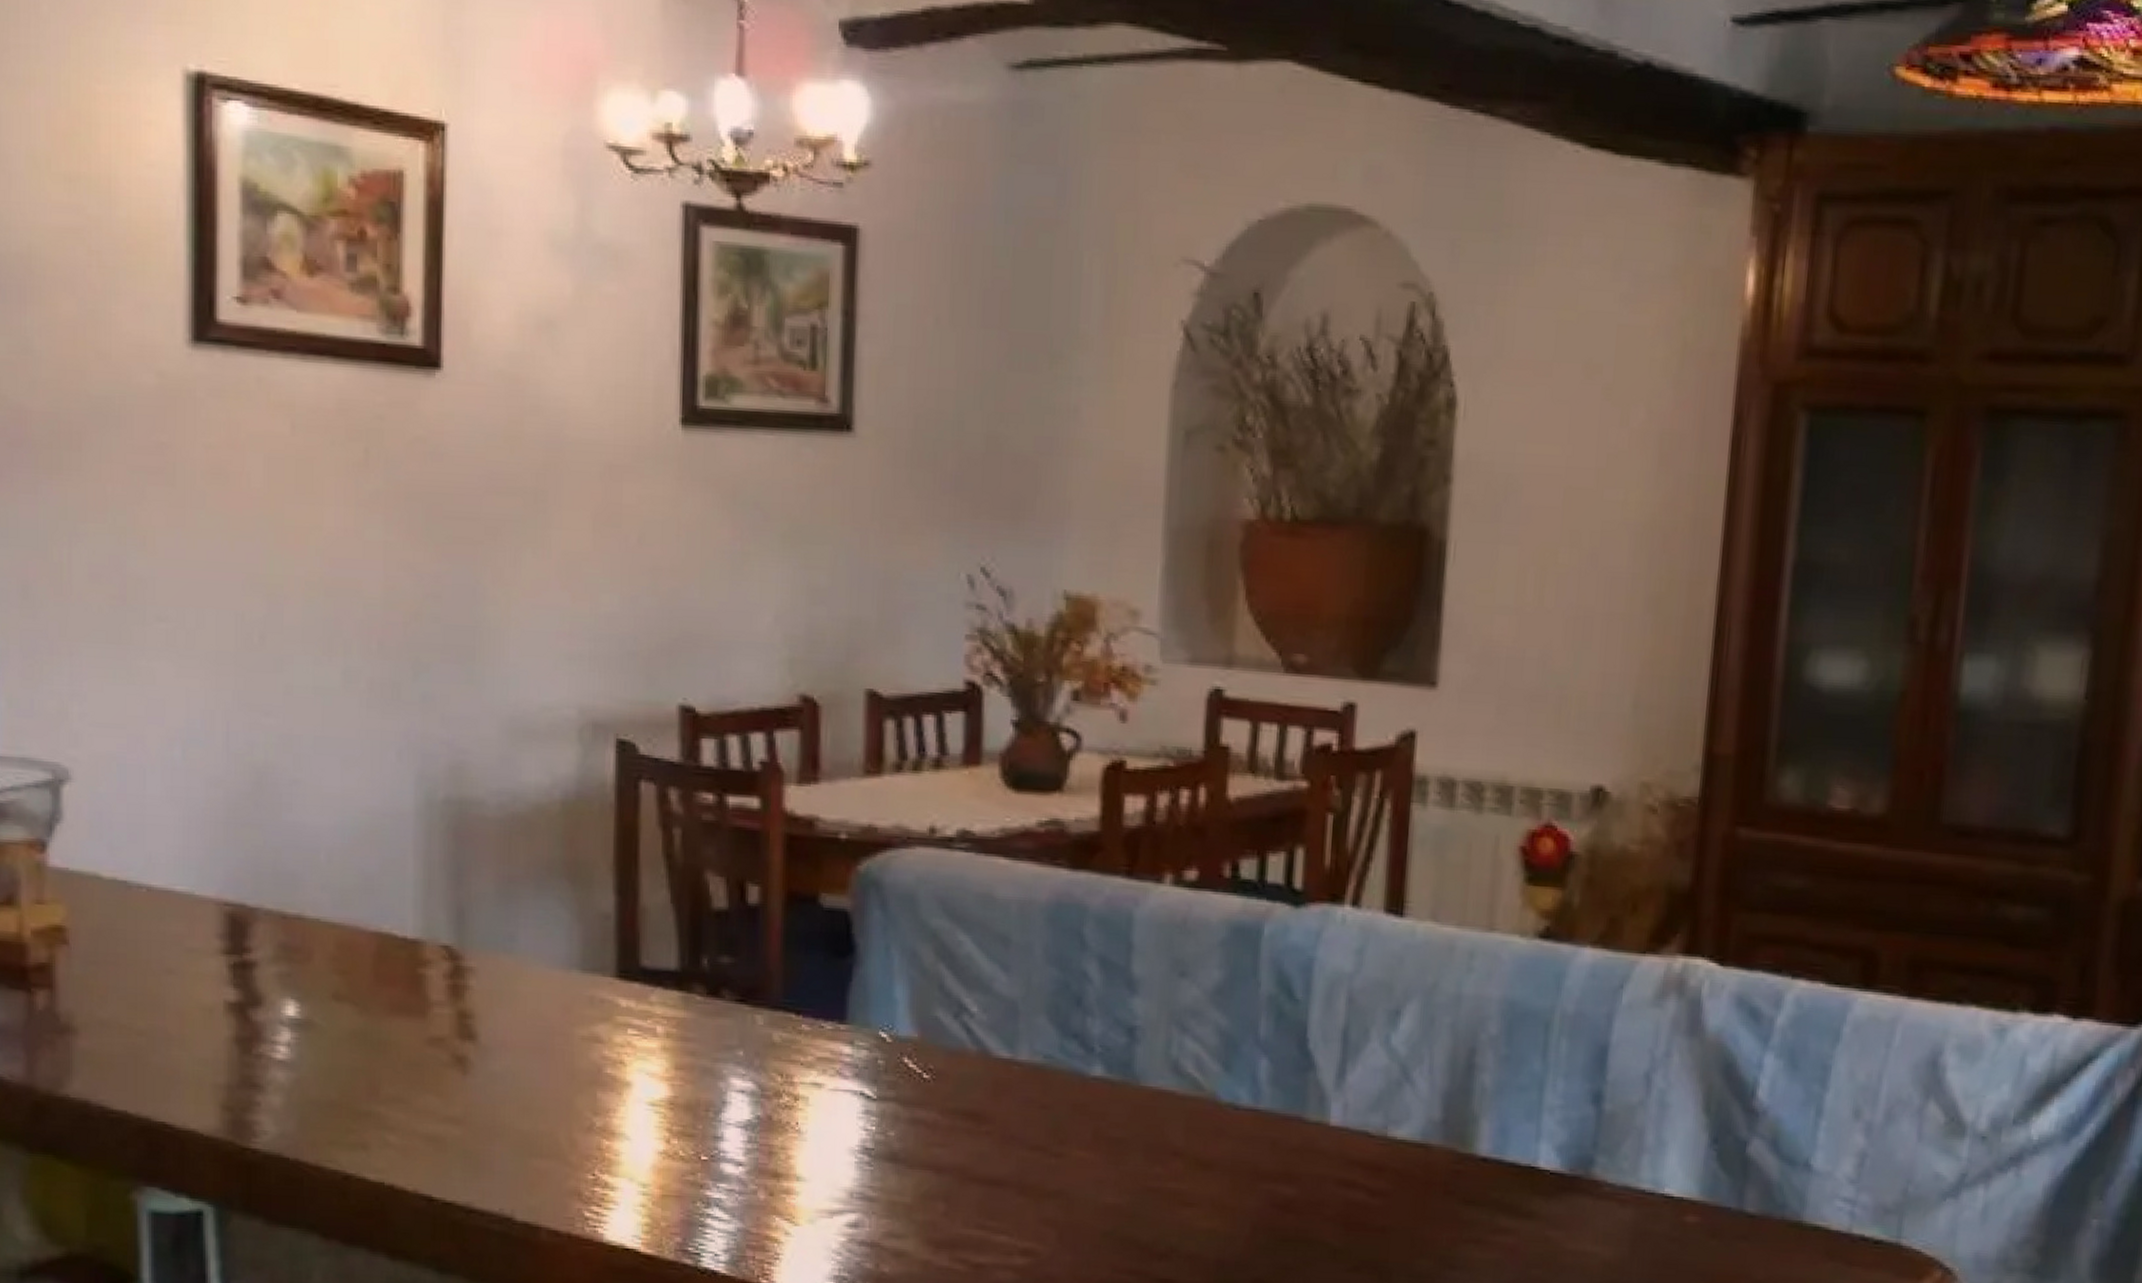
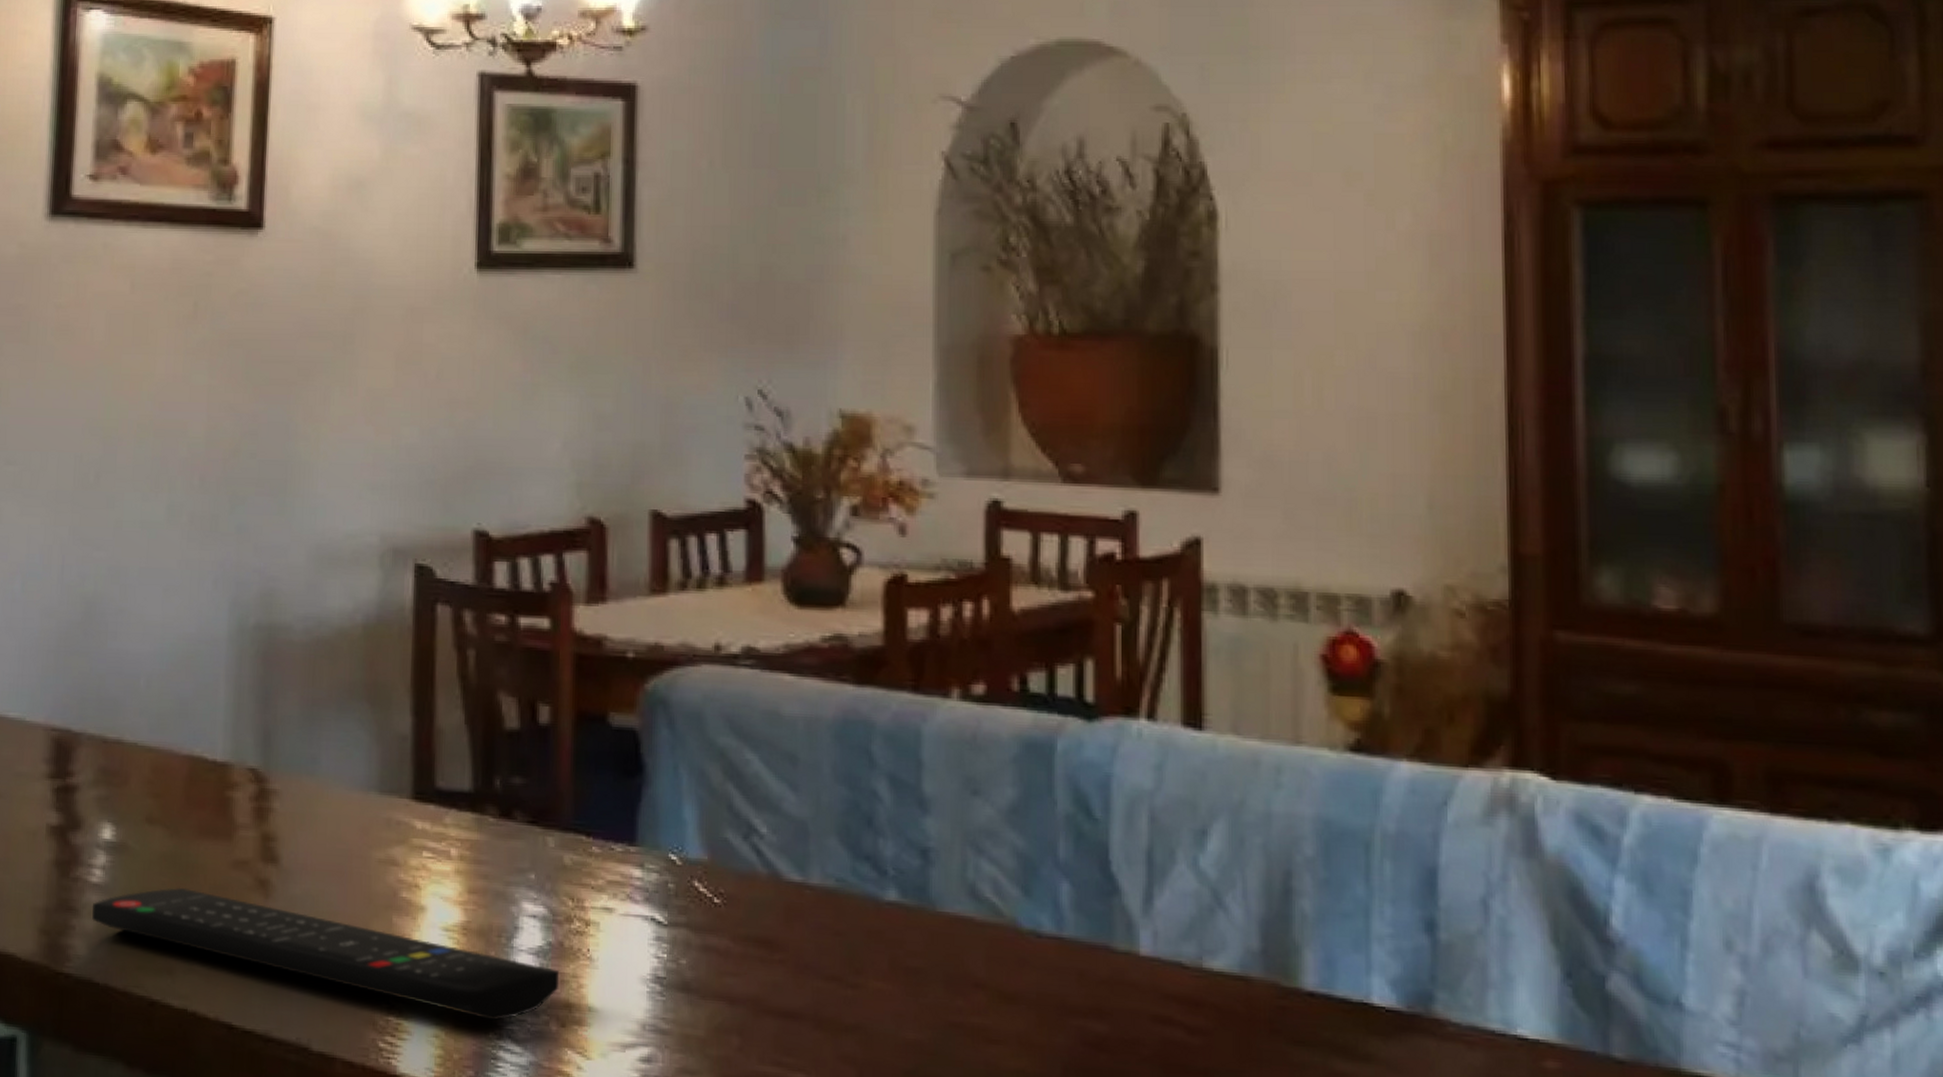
remote control: none [279,1064,768,1191] -> present [92,887,560,1021]

